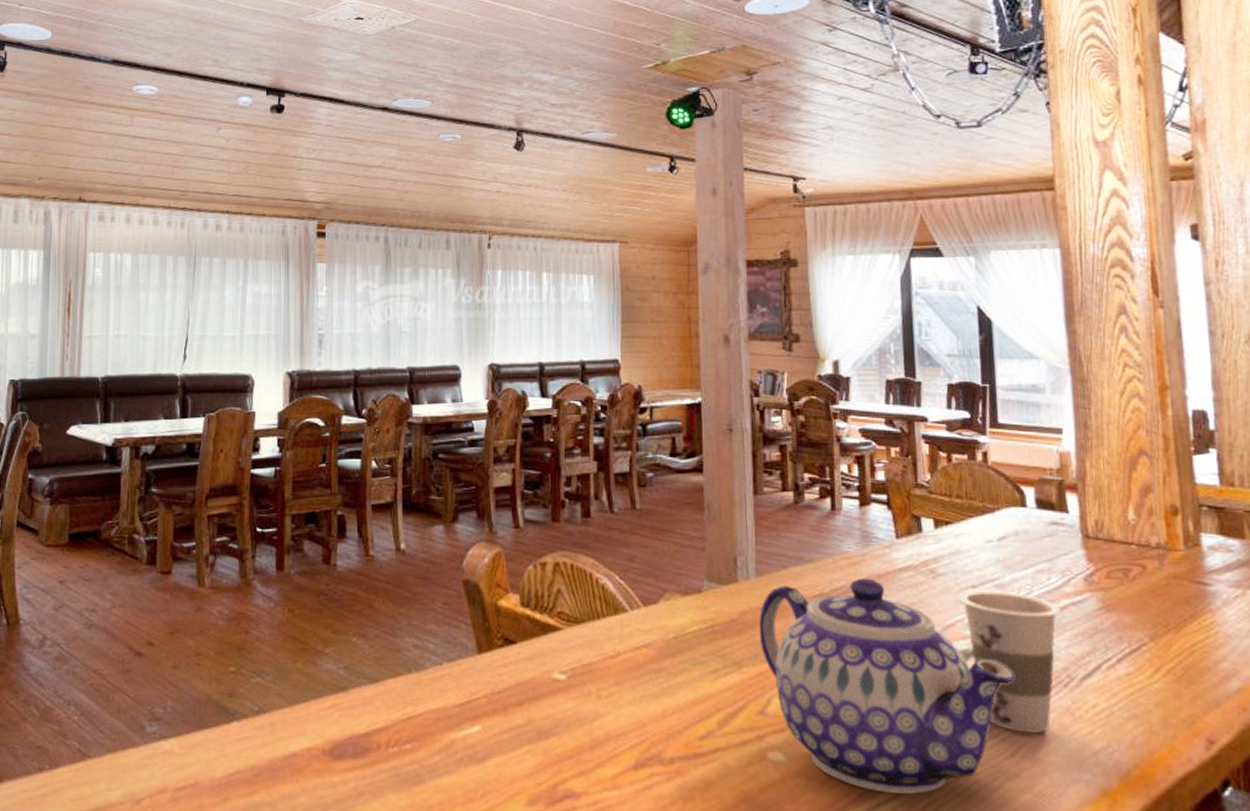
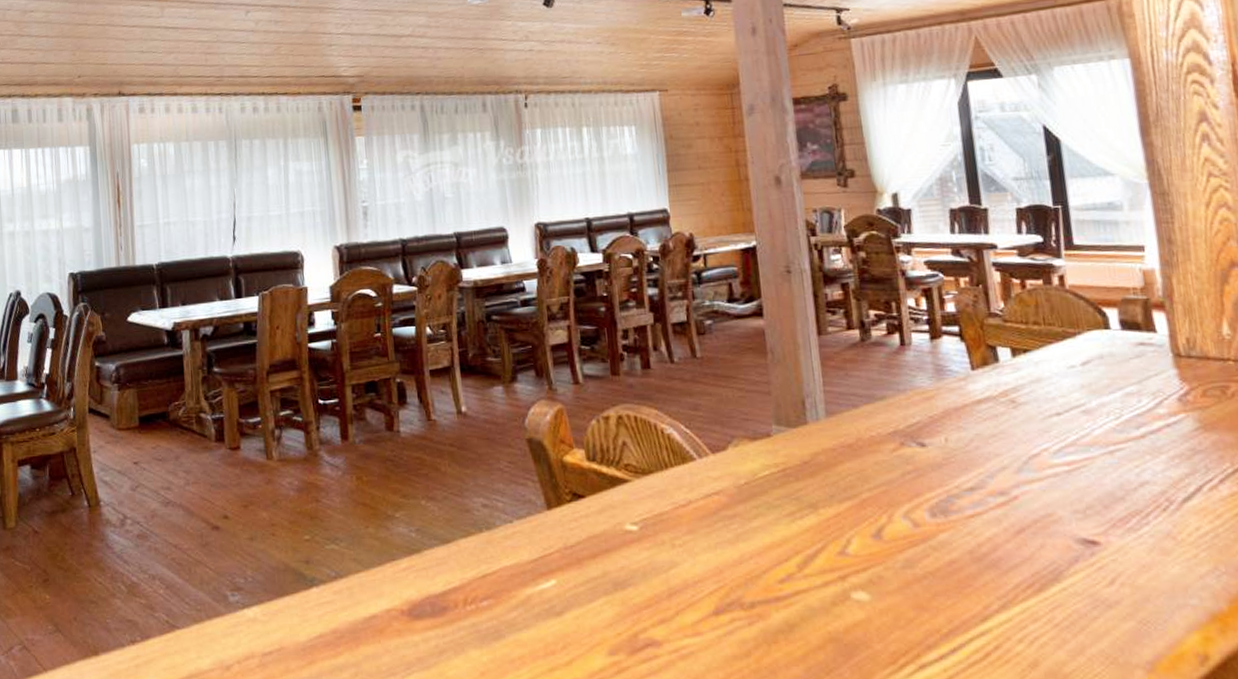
teapot: present [759,578,1015,794] -> none [832,412,1109,627]
cup: present [953,590,1061,734] -> none [1040,416,1155,560]

